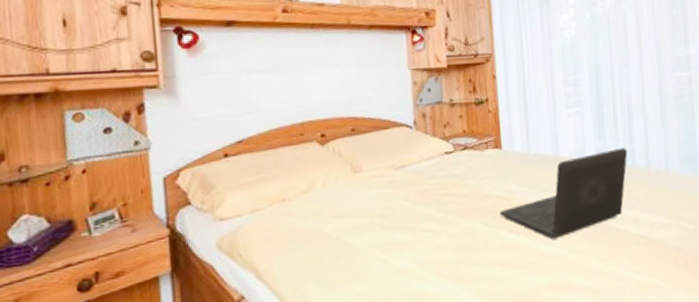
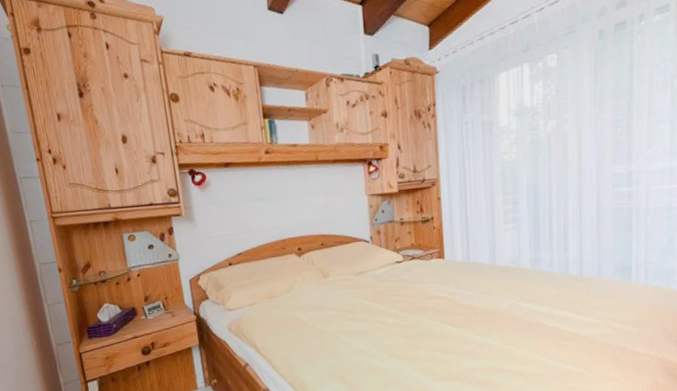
laptop: present [499,147,628,239] -> none [441,257,562,332]

